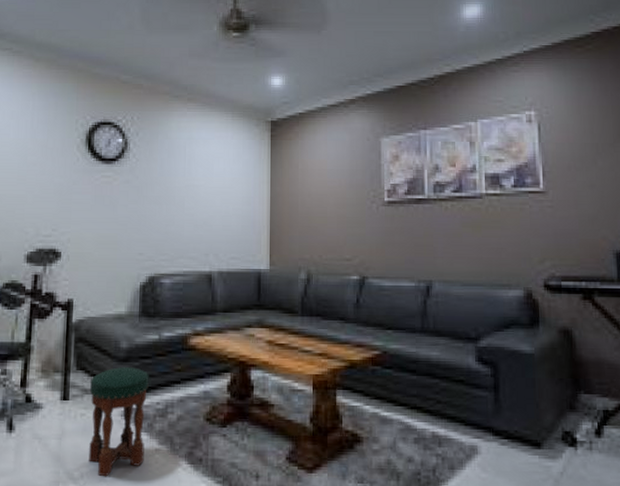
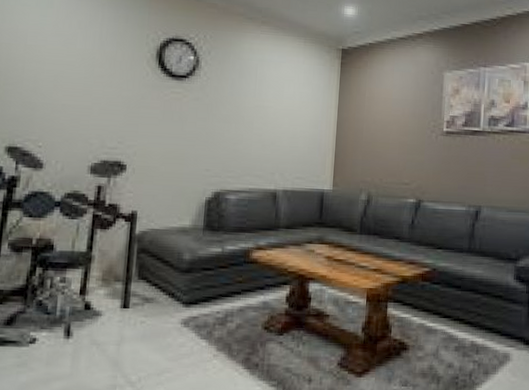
stool: present [89,367,149,477] -> none [147,278,211,381]

